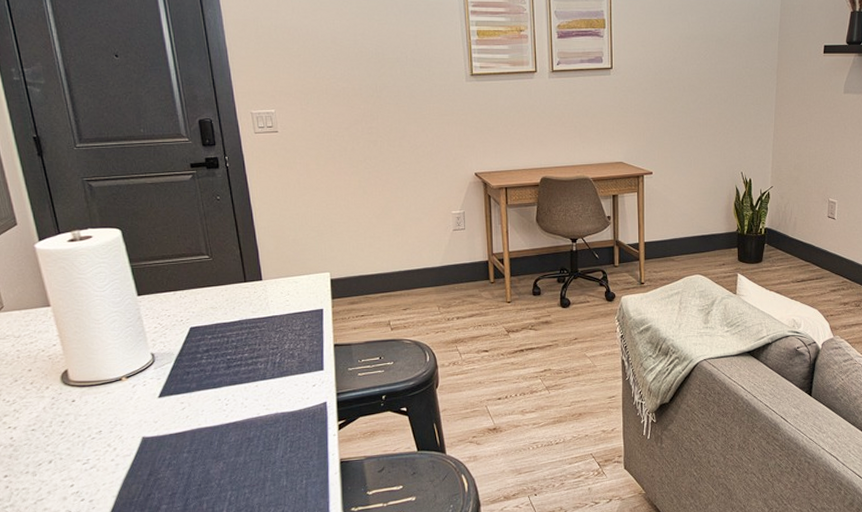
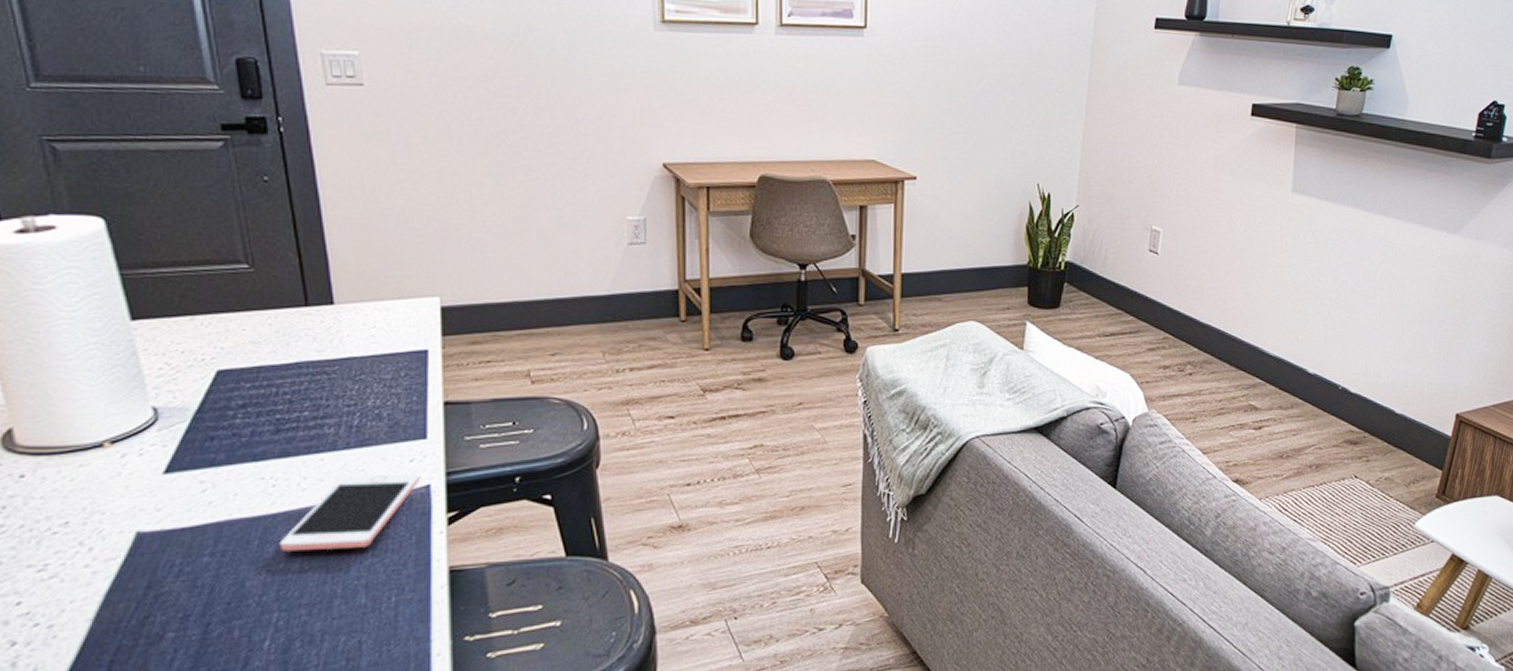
cell phone: none [231,394,320,449] -> present [279,473,421,551]

